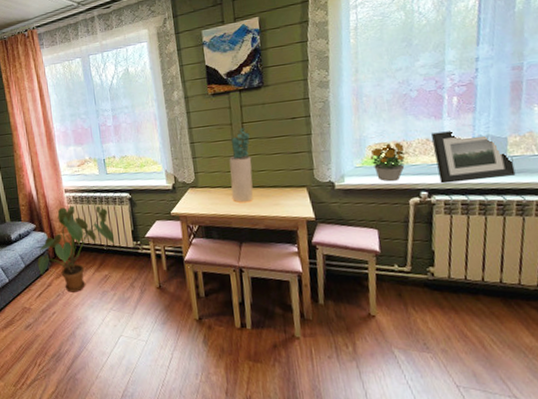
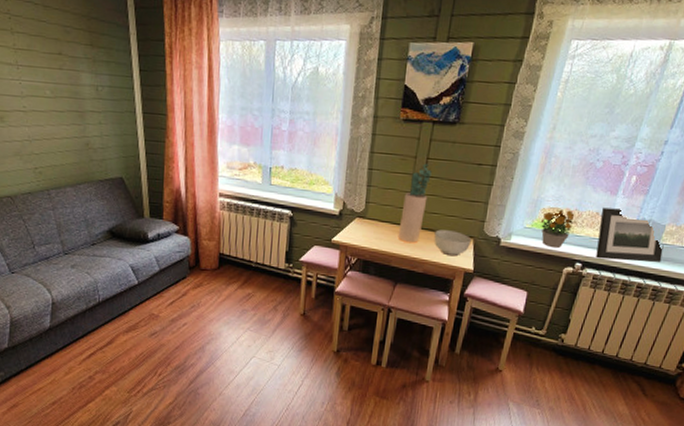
house plant: present [37,205,115,292] -> none [174,212,266,306]
bowl: none [266,183,306,208] -> present [434,229,472,257]

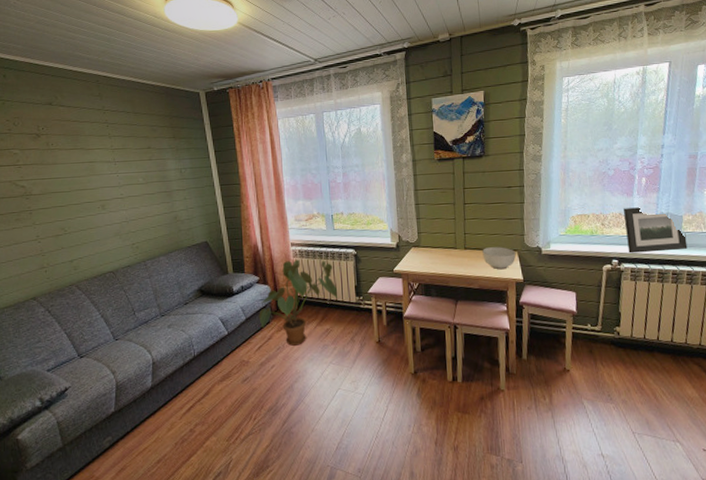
house plant: none [174,212,266,306] -> present [259,259,338,346]
vase: present [397,161,432,244] -> none [450,190,471,264]
flowerpot: present [540,209,575,249] -> none [572,215,602,250]

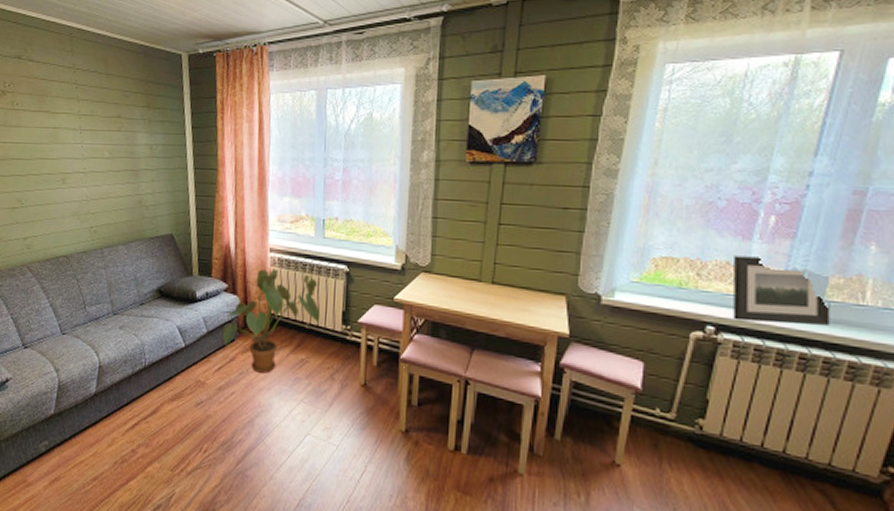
bowl: present [482,247,516,270] -> none [516,285,564,318]

